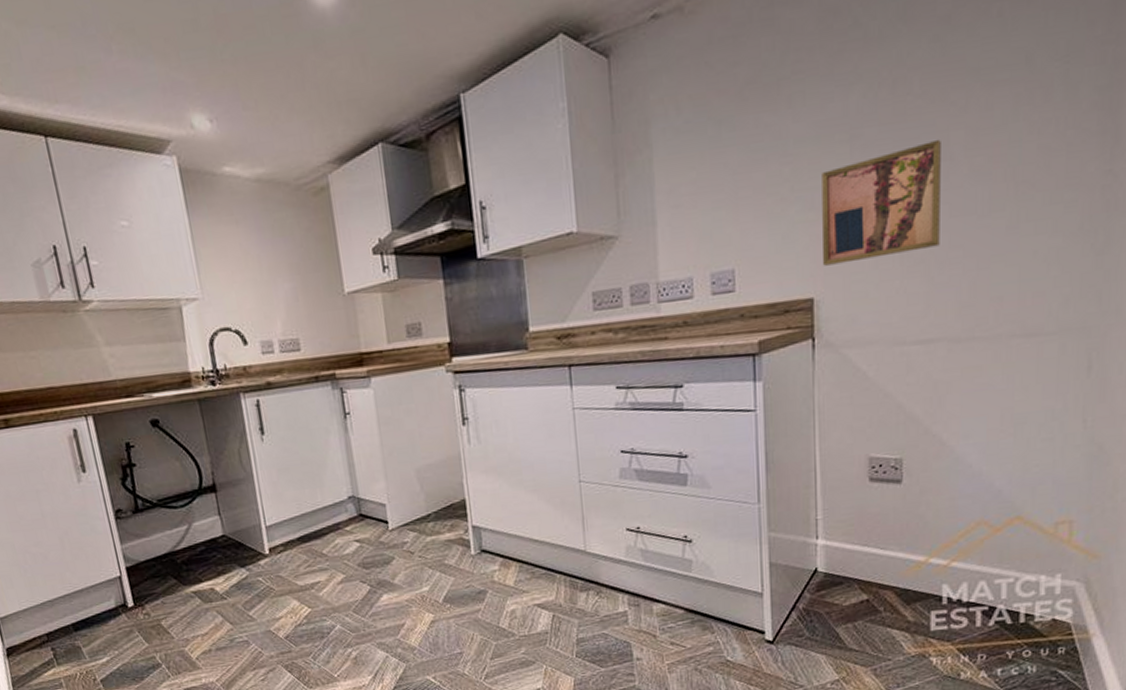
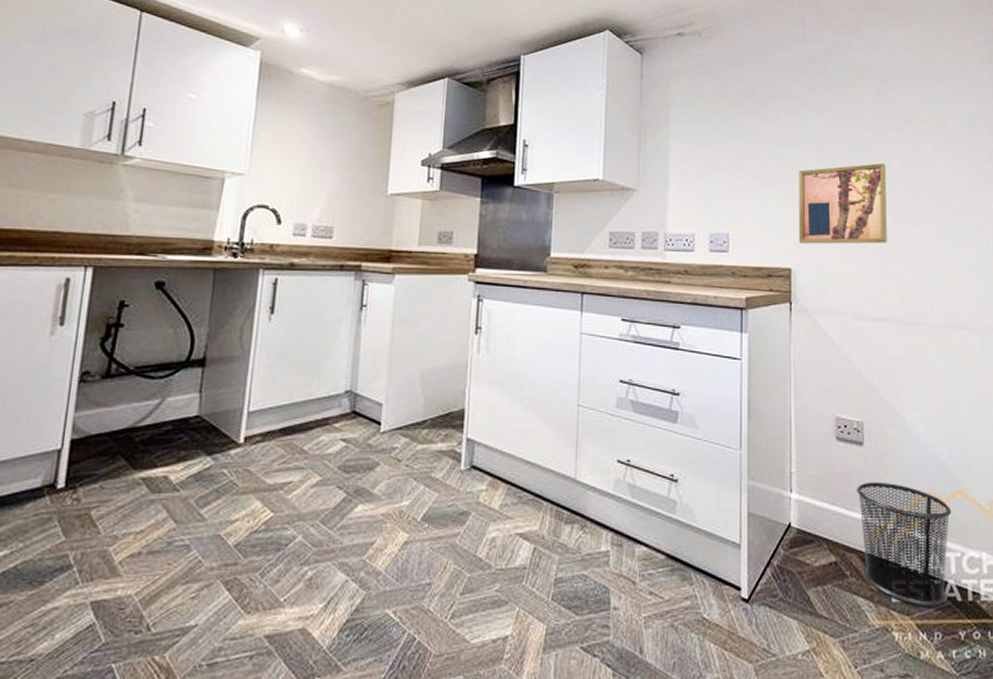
waste bin: none [893,517,1007,632] -> present [857,481,952,606]

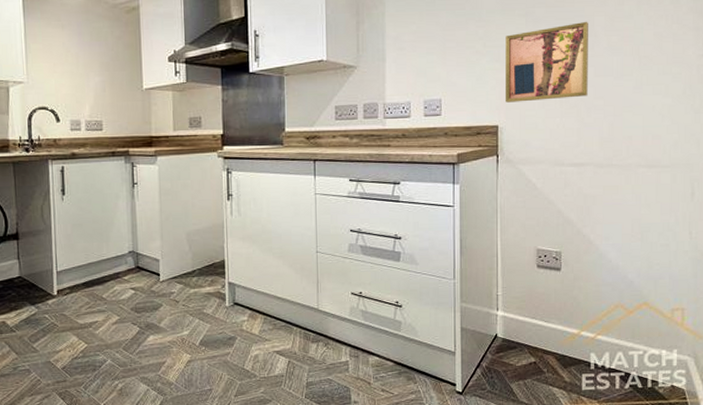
waste bin: present [857,481,952,606] -> none [554,298,637,392]

